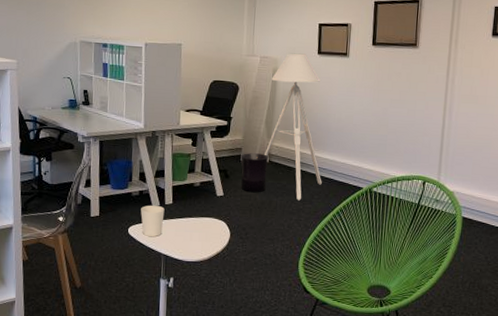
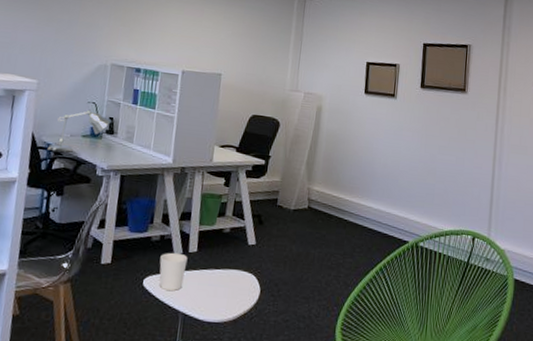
desk lamp: none [33,84,86,124] -> present [47,109,112,153]
waste bin: present [241,153,269,193] -> none [276,197,308,243]
floor lamp: present [265,53,322,201] -> none [304,90,367,254]

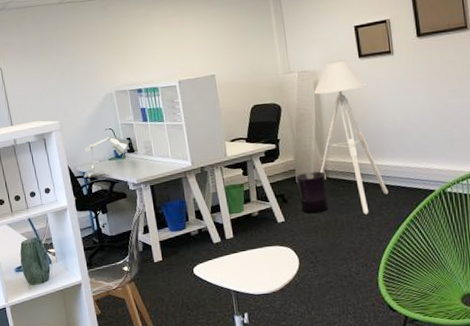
dixie cup: present [159,252,188,292] -> none [202,241,228,275]
waste bin: none [276,197,308,243] -> present [295,171,328,214]
floor lamp: none [304,90,367,254] -> present [314,60,388,215]

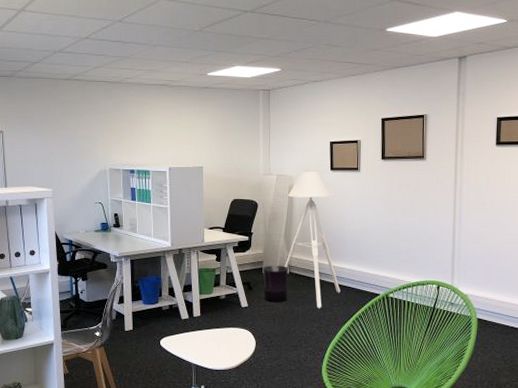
desk lamp: present [83,135,130,178] -> none [69,209,117,246]

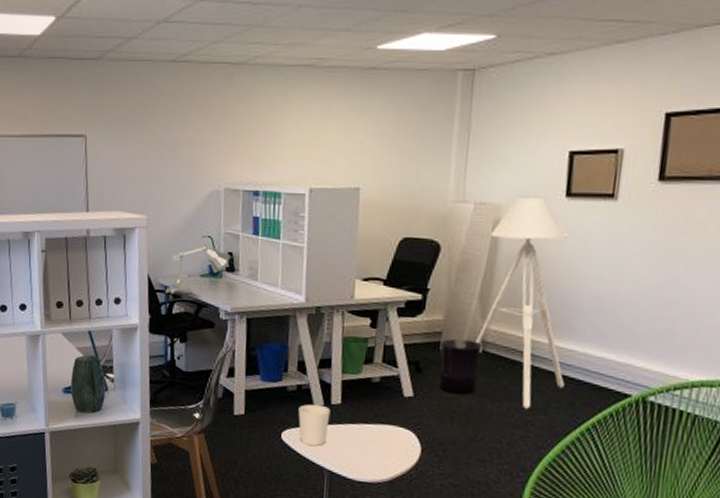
desk lamp: none [69,209,117,246] -> present [165,245,231,295]
dixie cup: none [171,318,194,348] -> present [298,404,331,447]

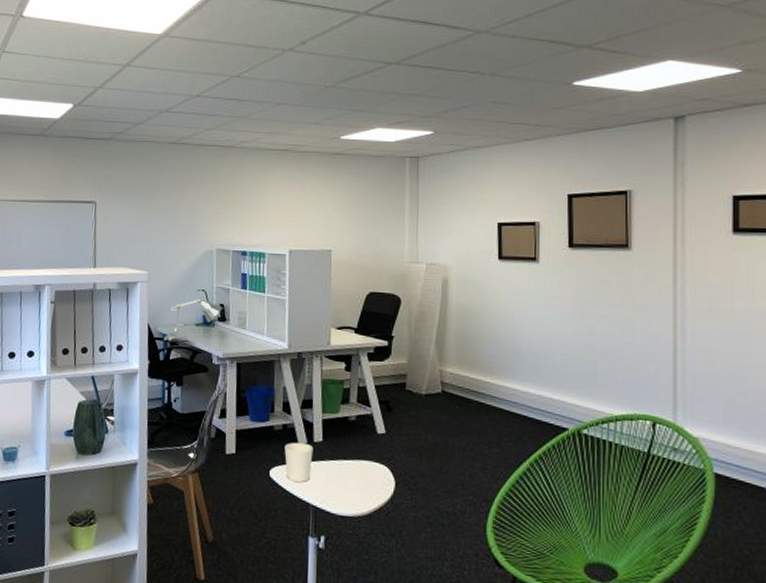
waste bin: present [439,339,483,395] -> none [406,380,442,431]
floor lamp: present [476,196,568,409] -> none [436,258,512,443]

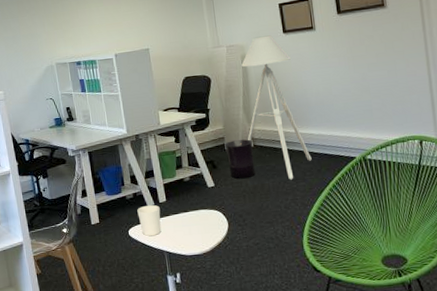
desk lamp: present [163,297,222,343] -> none [26,105,69,145]
waste bin: none [406,380,442,431] -> present [225,139,256,179]
floor lamp: none [436,258,512,443] -> present [241,35,312,180]

